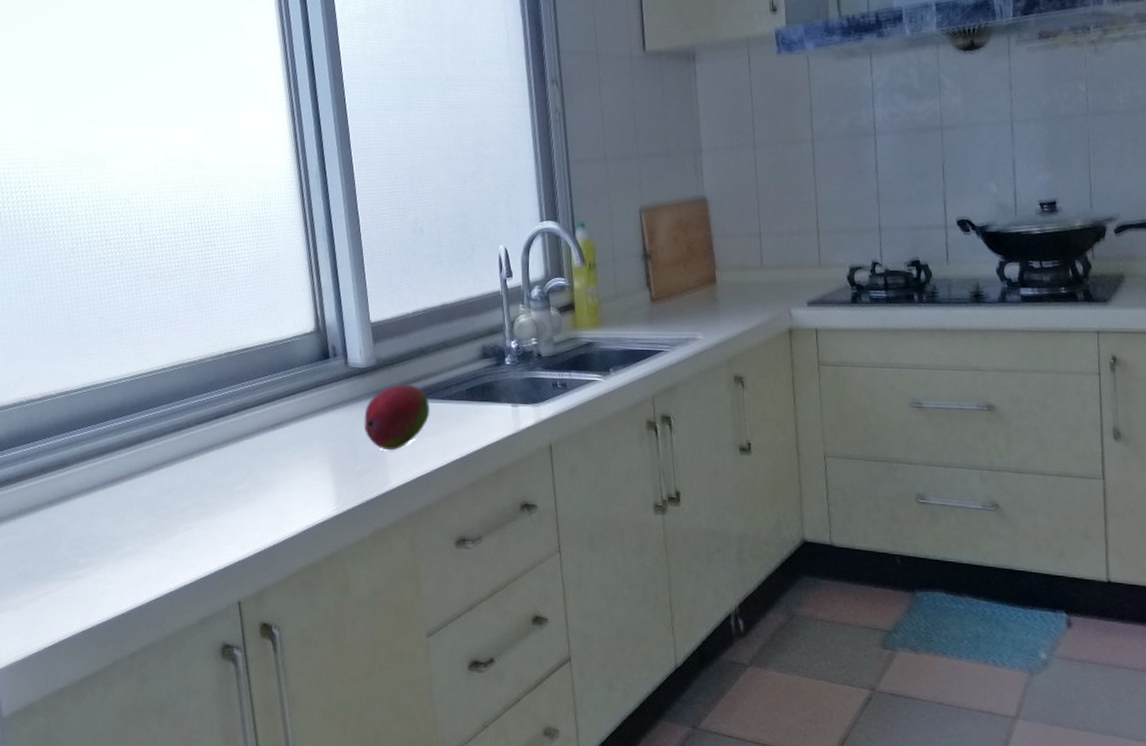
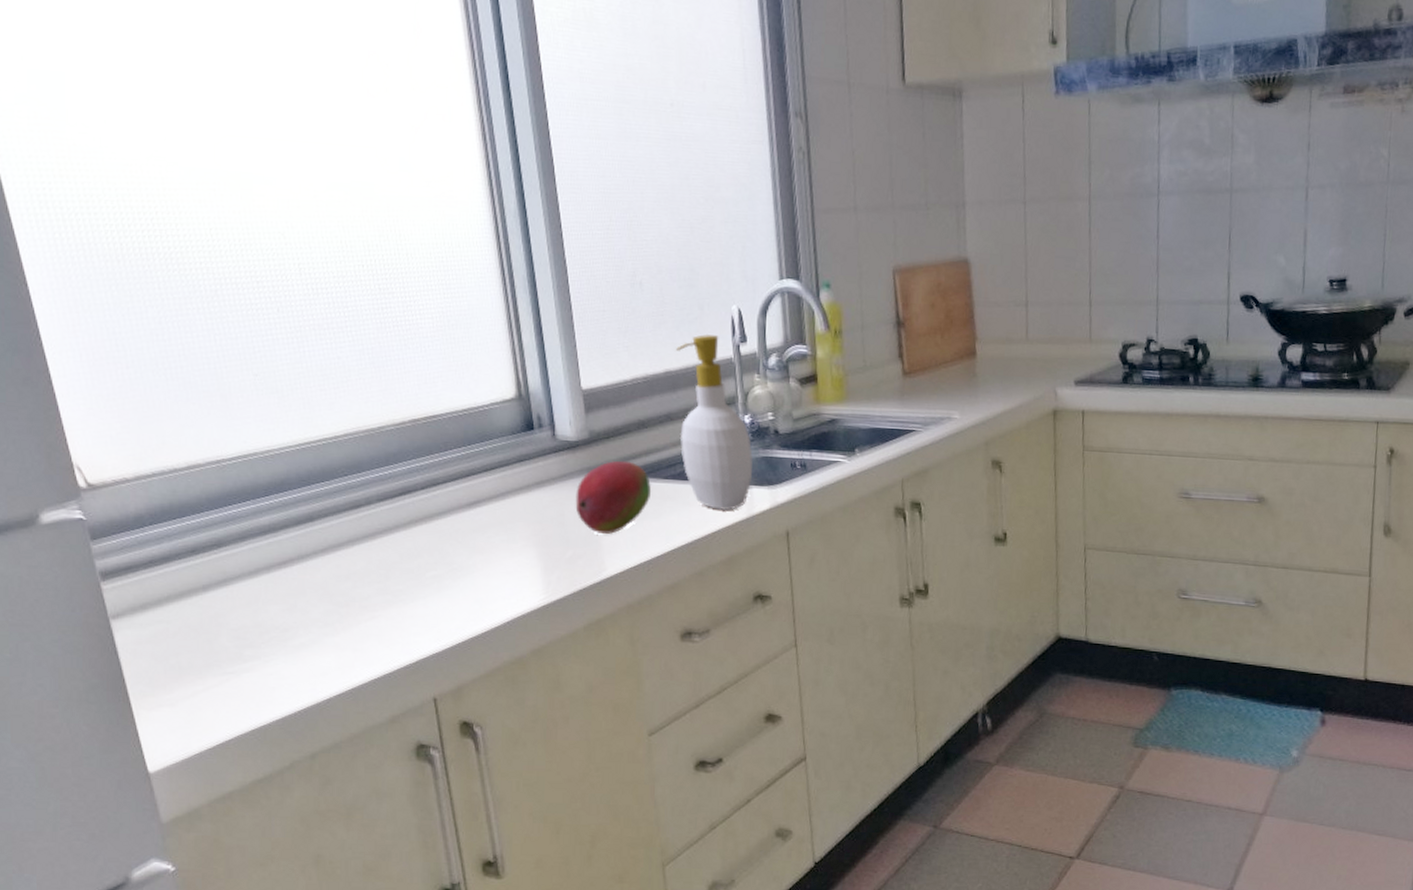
soap bottle: none [451,271,519,427] -> present [676,334,753,510]

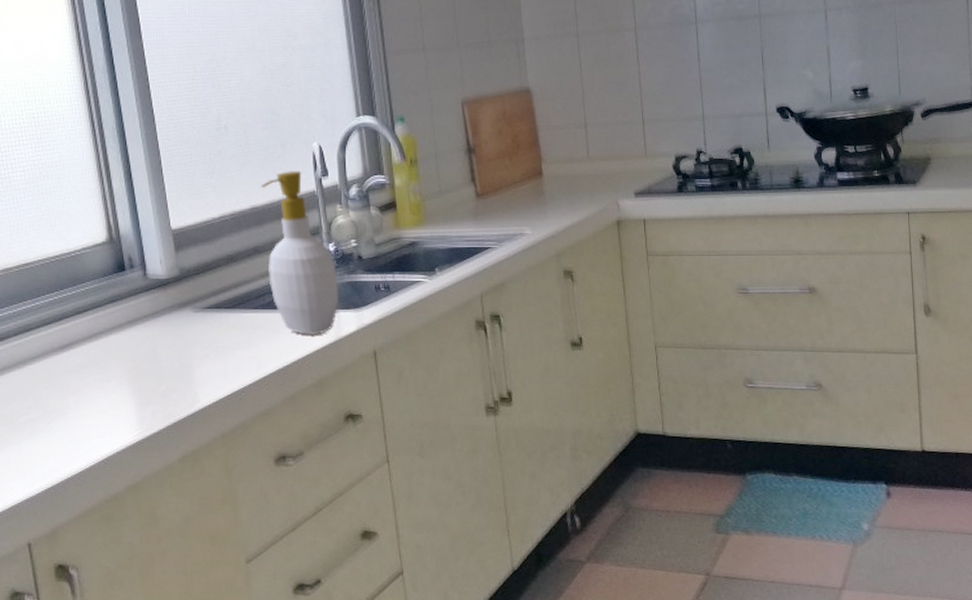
fruit: present [575,460,652,535] -> none [167,294,242,368]

